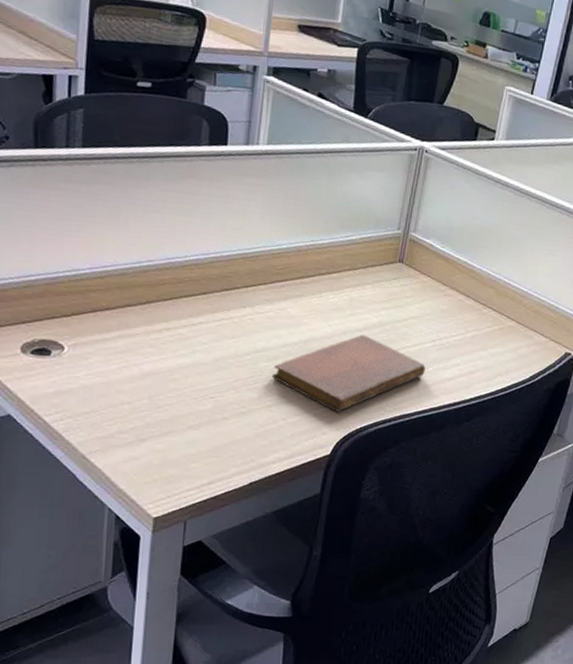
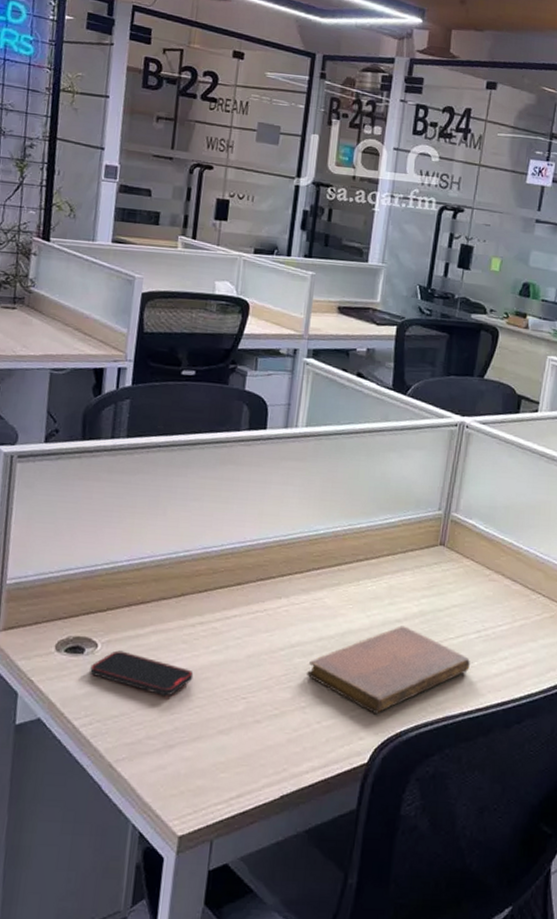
smartphone: none [58,353,162,396] -> present [90,650,194,696]

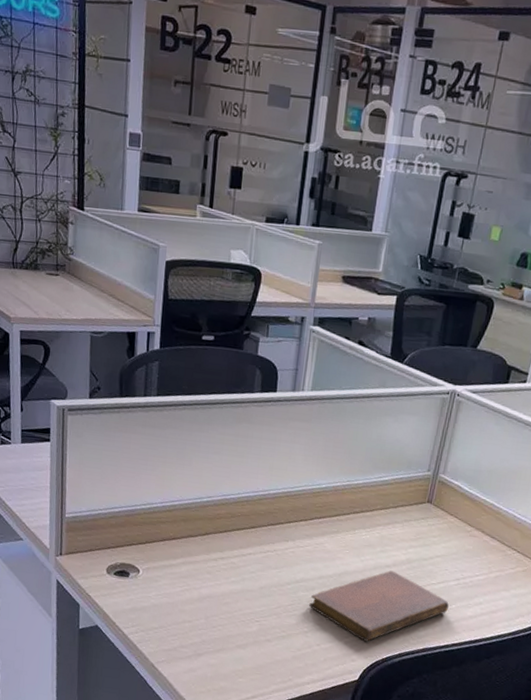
smartphone: present [90,650,194,696] -> none [134,576,217,615]

